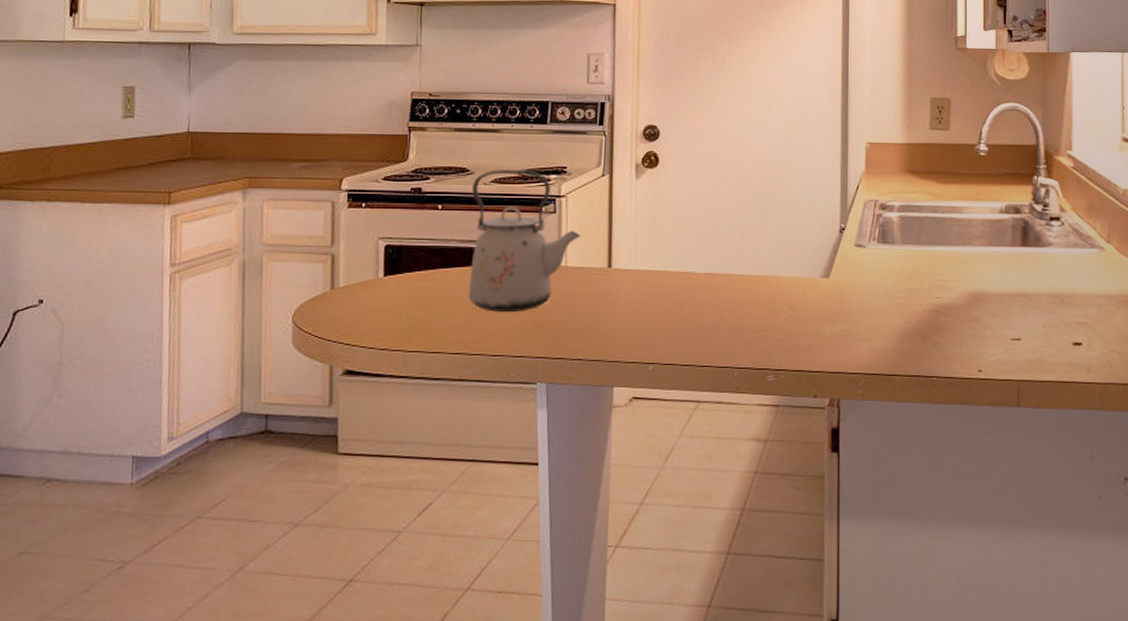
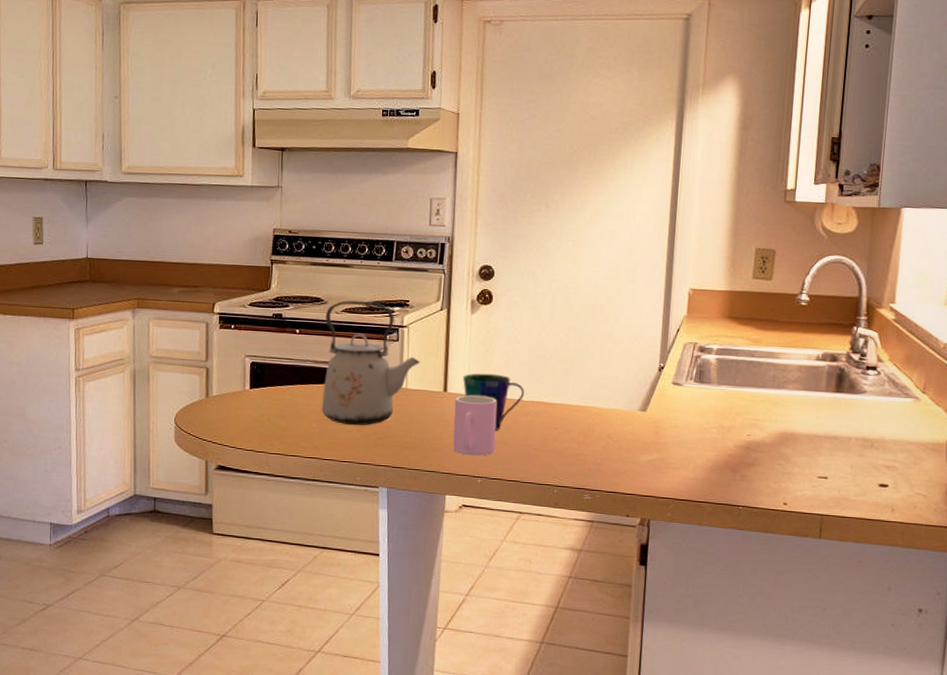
cup: none [620,271,668,339] -> present [453,395,497,456]
cup: none [629,245,698,309] -> present [463,373,525,431]

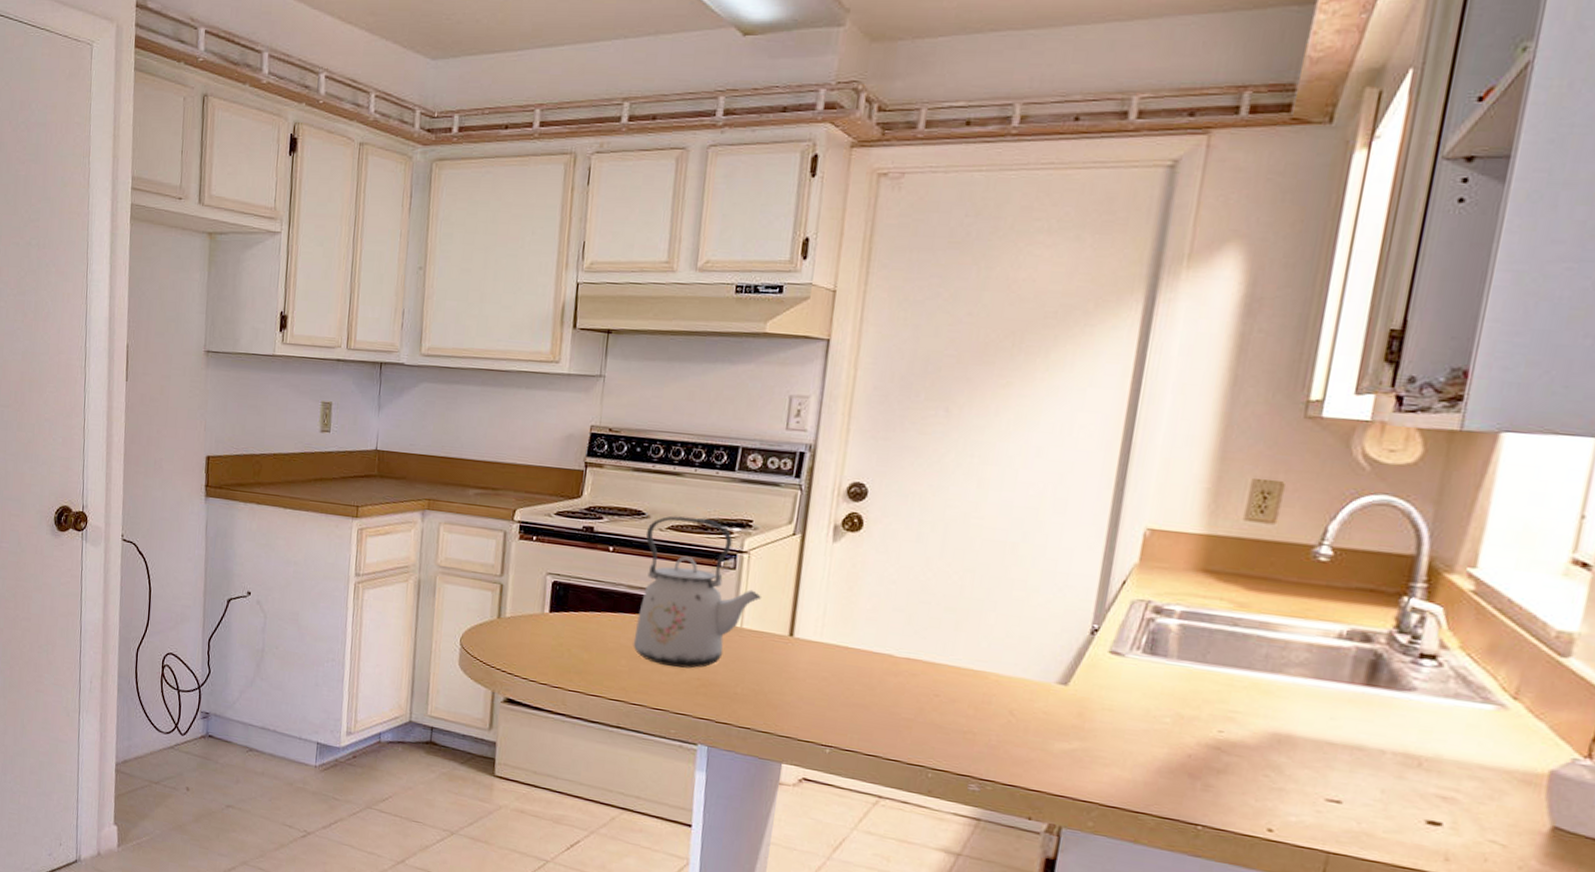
cup: present [453,395,497,456] -> none [796,642,859,721]
cup: present [463,373,525,431] -> none [815,616,898,691]

